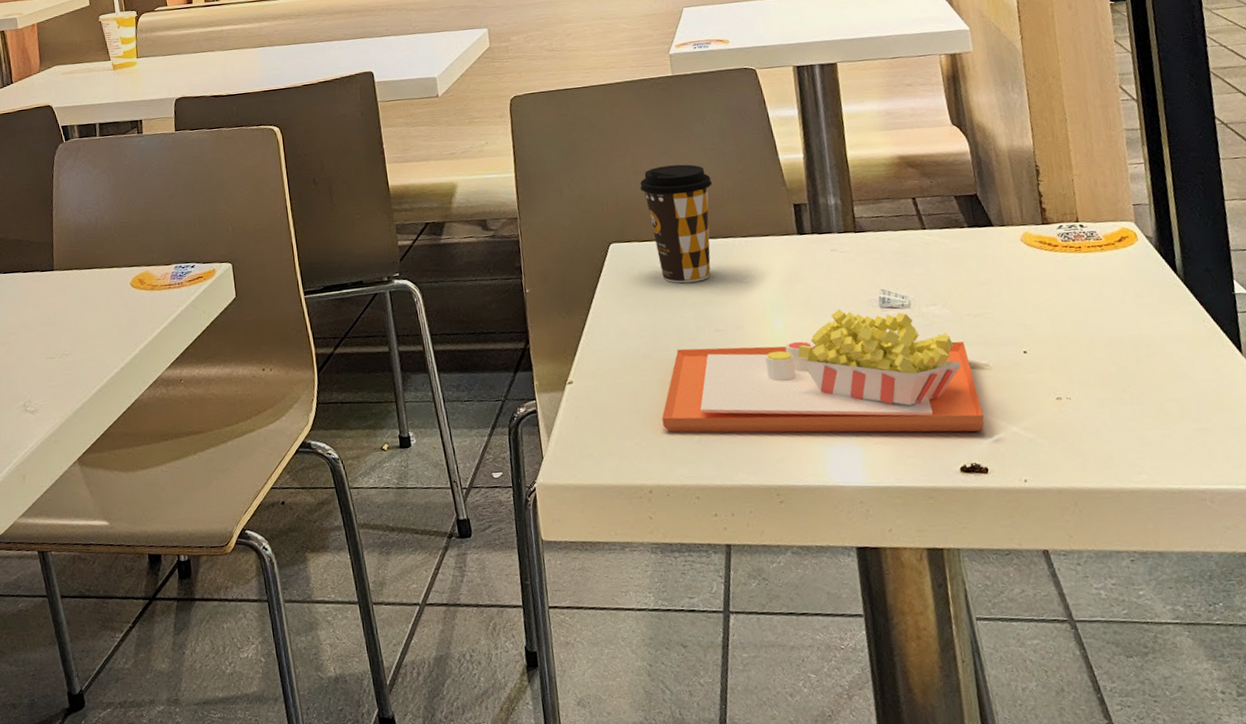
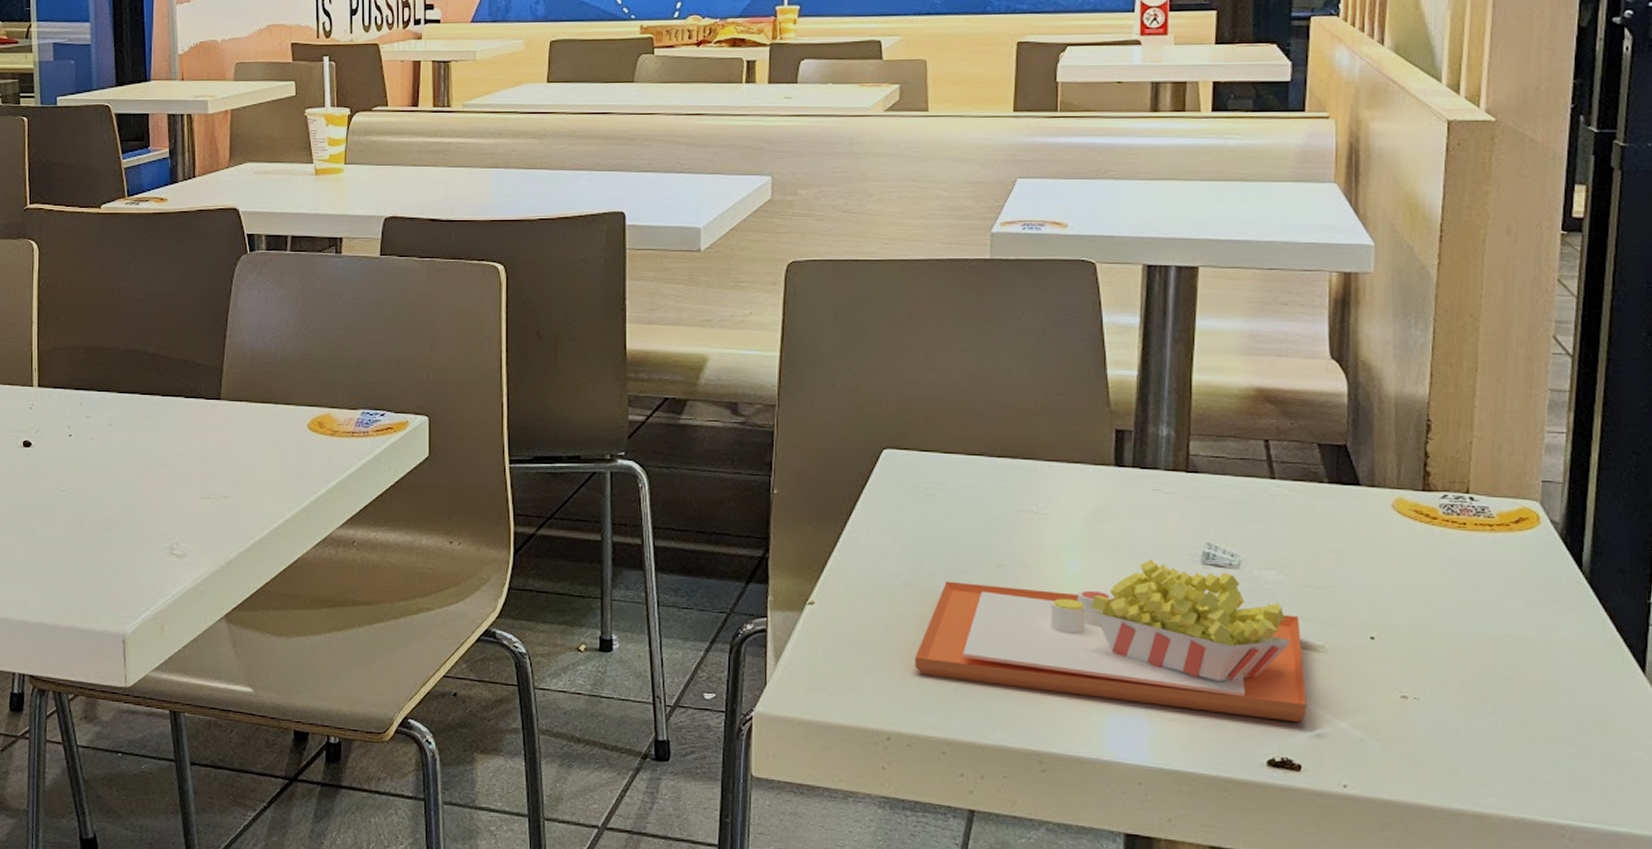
coffee cup: present [640,164,712,284] -> none [930,366,1019,506]

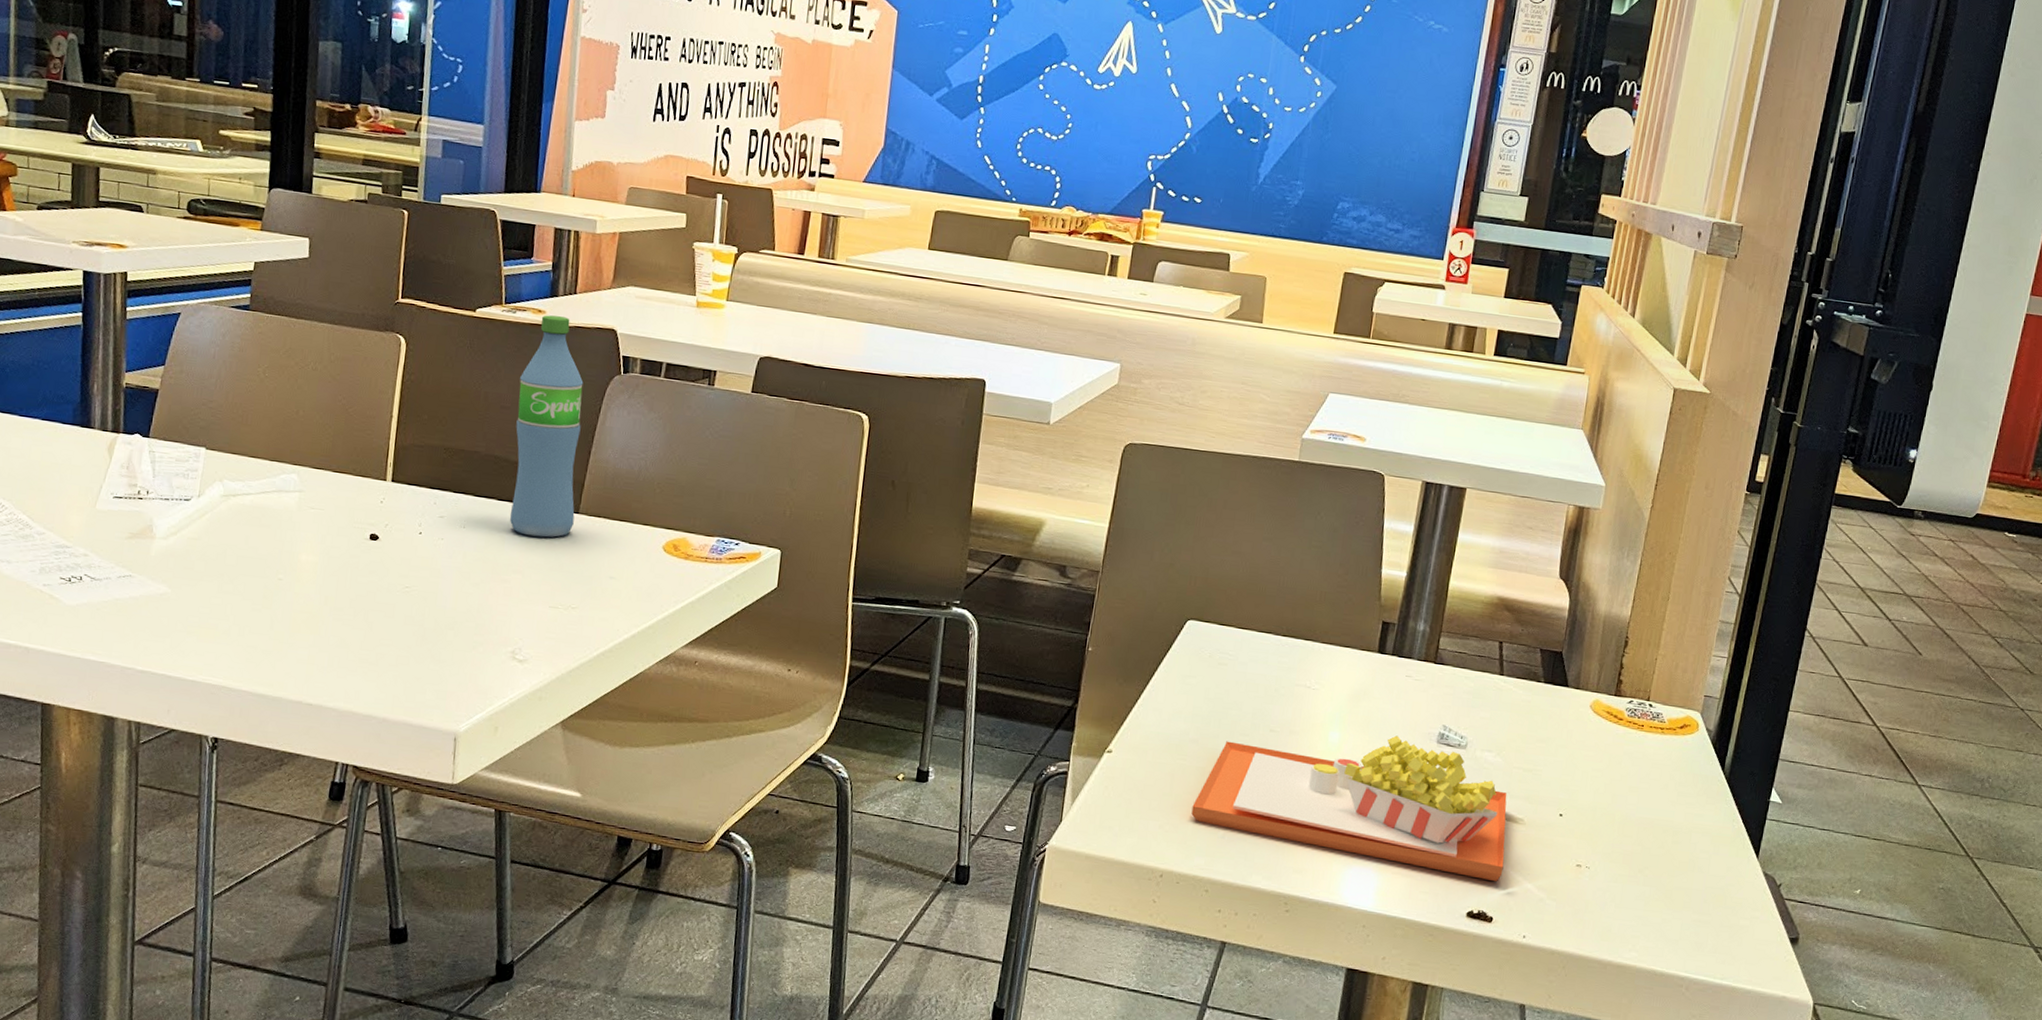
water bottle: none [150,202,217,428] -> present [510,315,584,538]

